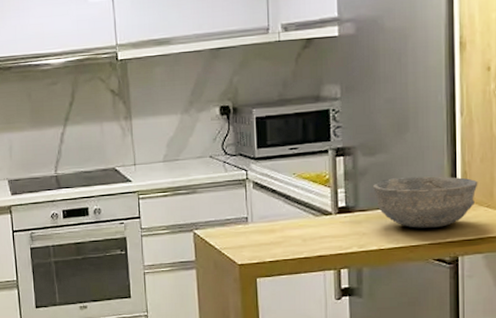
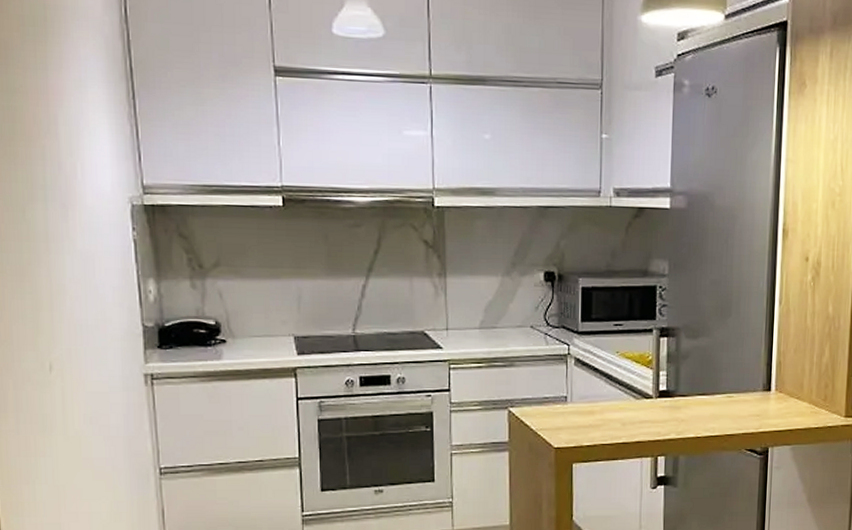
bowl: present [372,176,478,228] -> none [693,363,791,417]

